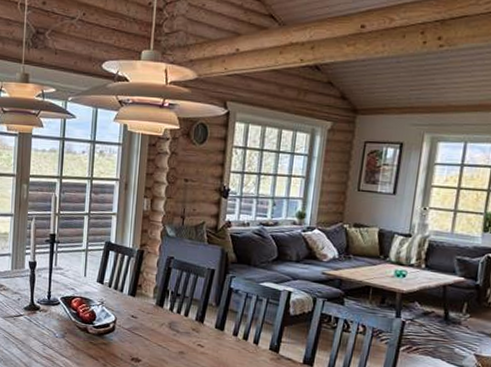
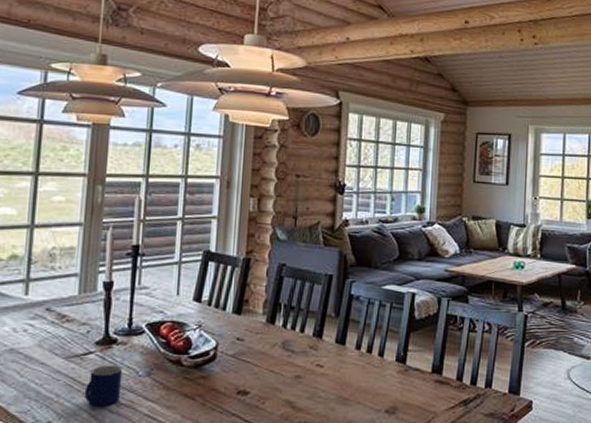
mug: none [17,325,44,357] -> present [84,365,123,407]

